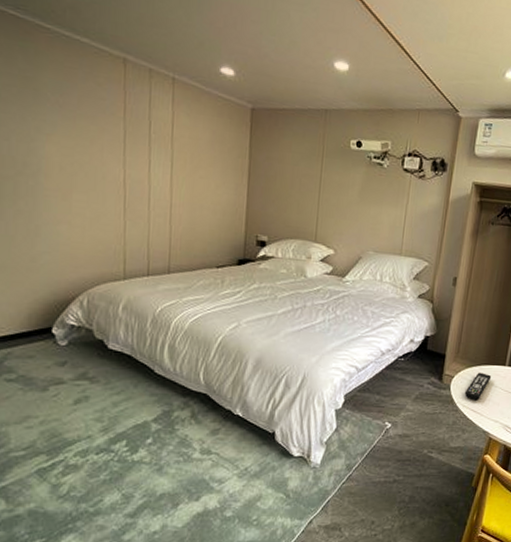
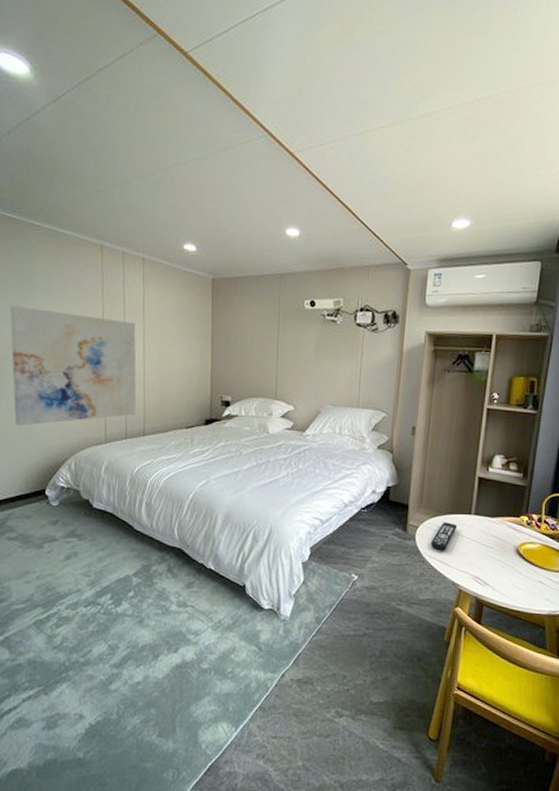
wall art: none [11,118,163,256] -> present [10,306,137,426]

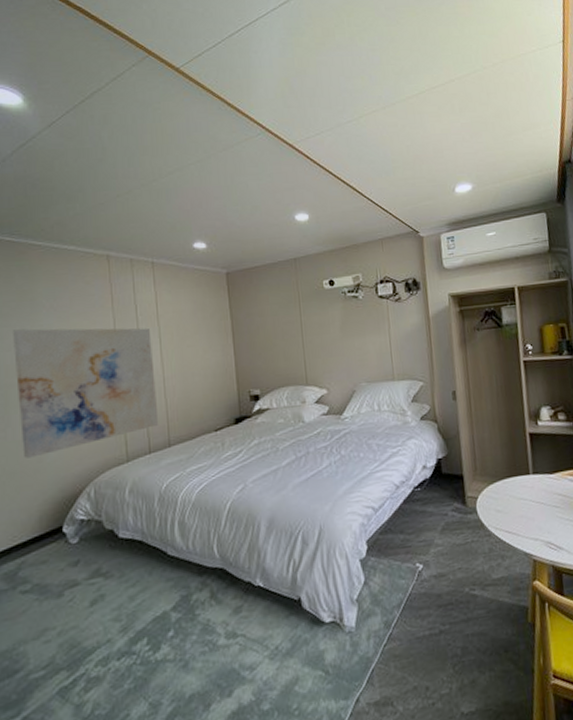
remote control: present [430,522,458,551] -> none [493,486,518,520]

